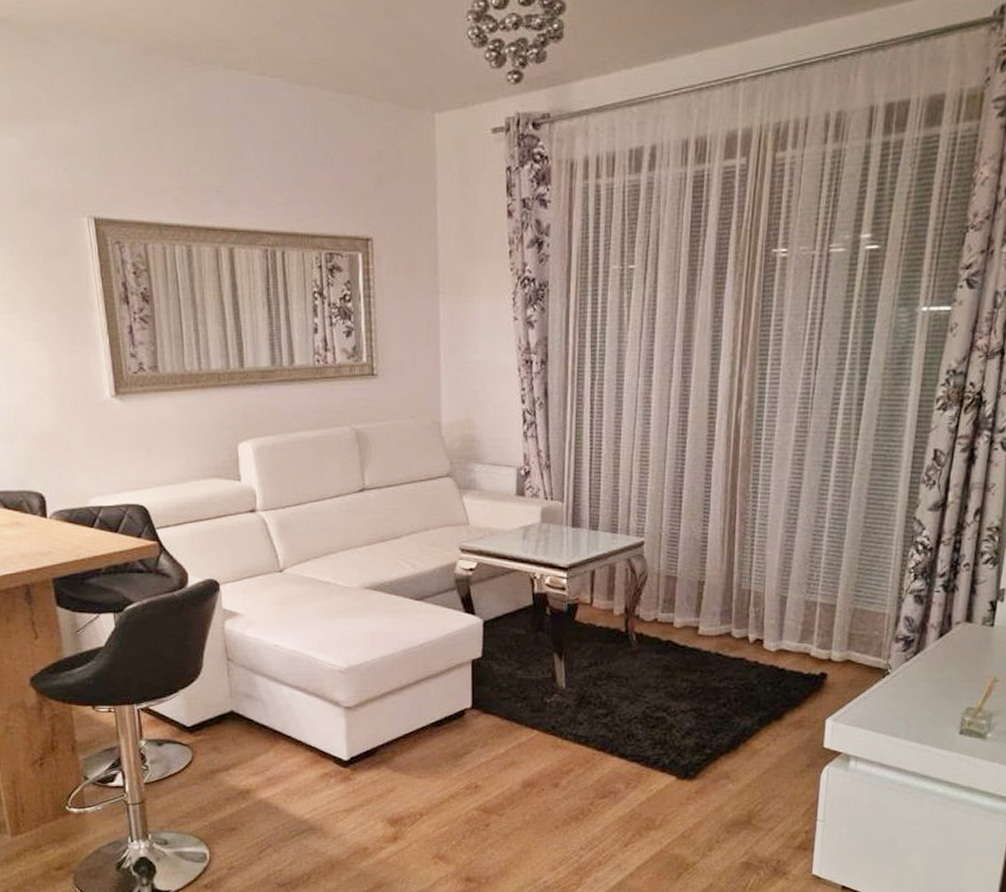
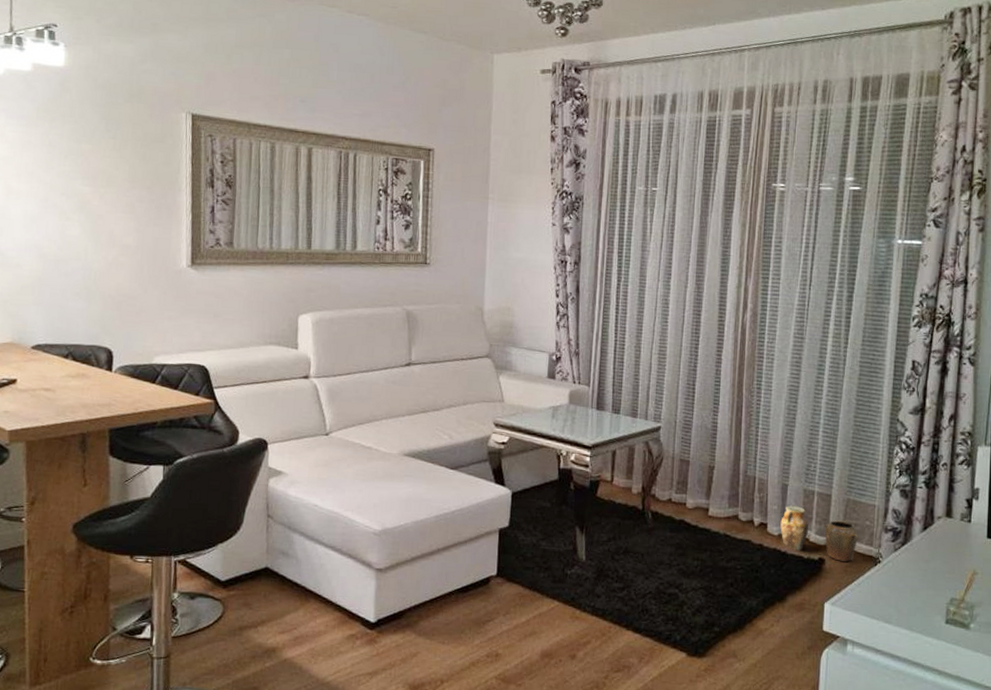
jar set: none [778,619,866,675] -> present [780,506,859,562]

